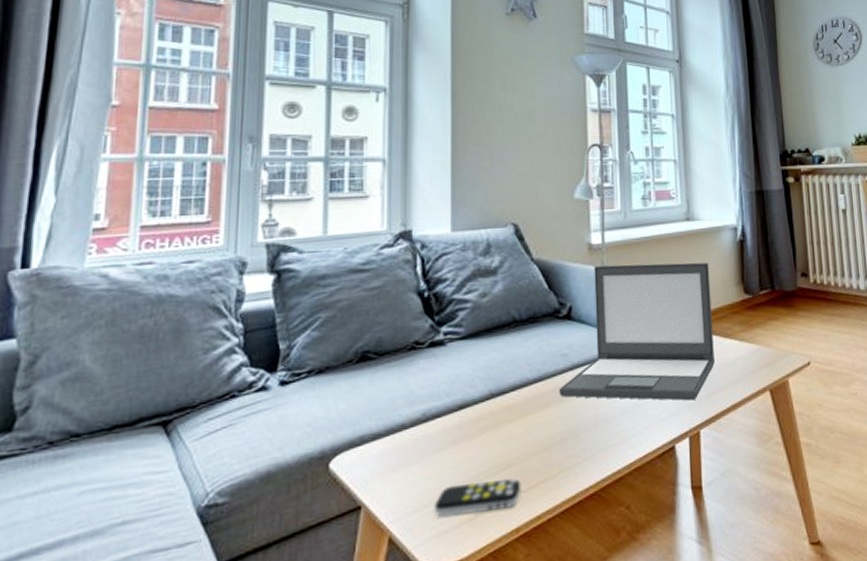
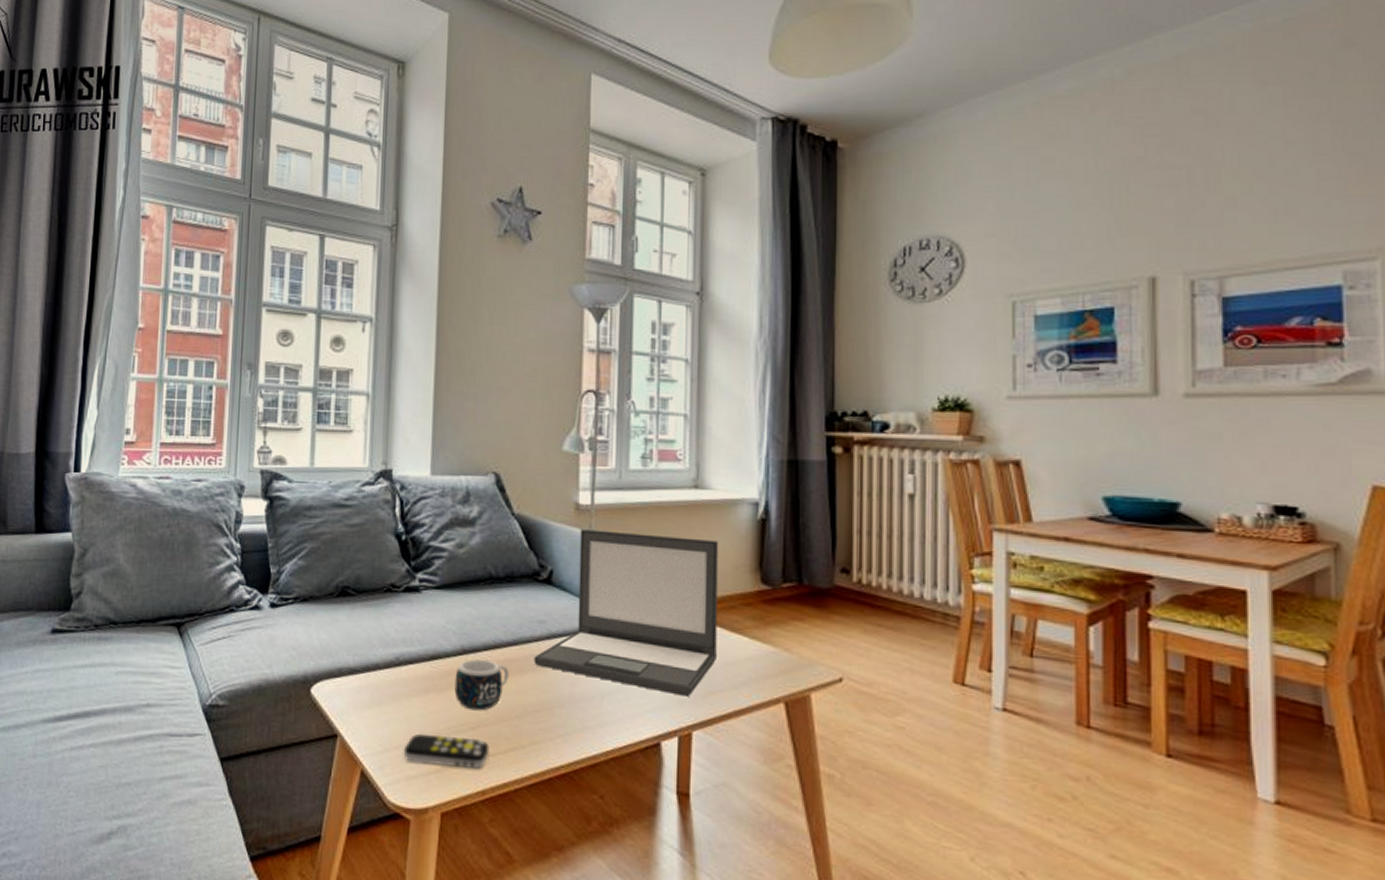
mug: none [484,399,537,452] -> present [454,658,509,711]

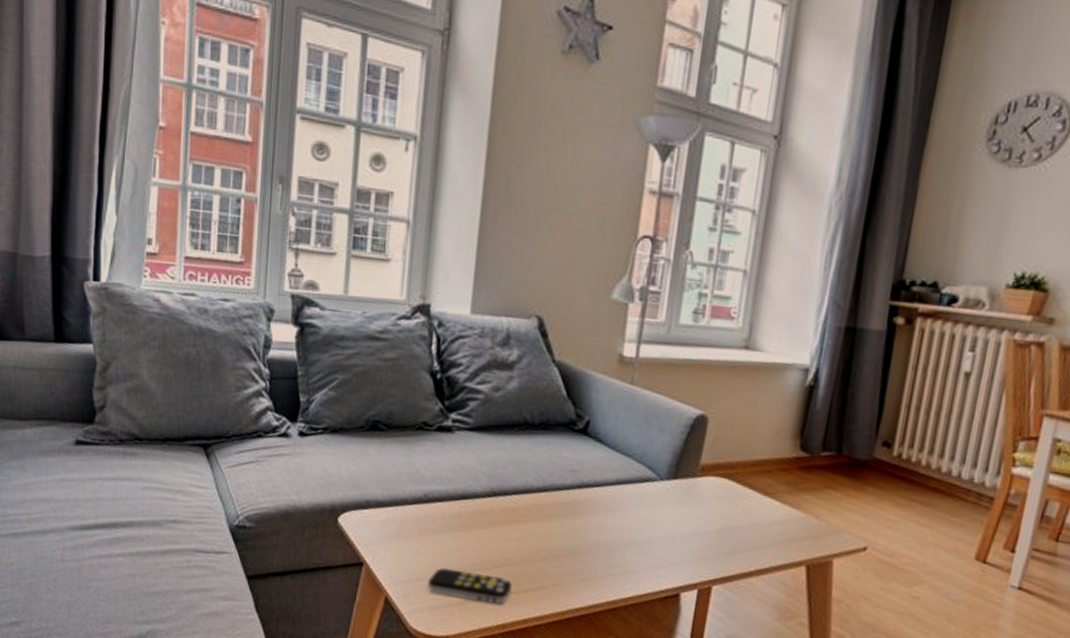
mug: present [454,658,509,711] -> none [481,501,537,552]
laptop: present [533,529,719,697] -> none [562,382,763,553]

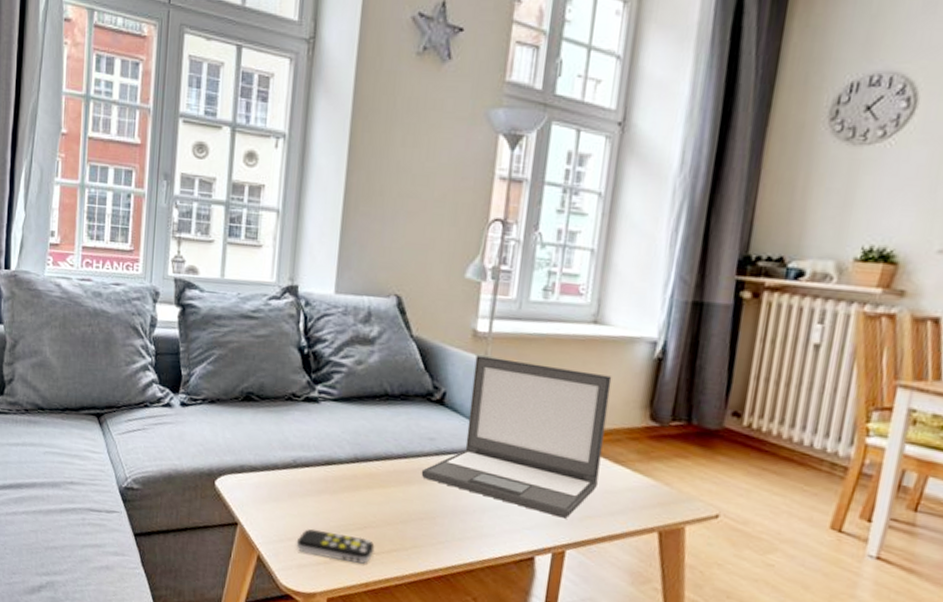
laptop: none [562,382,763,553] -> present [421,355,612,519]

